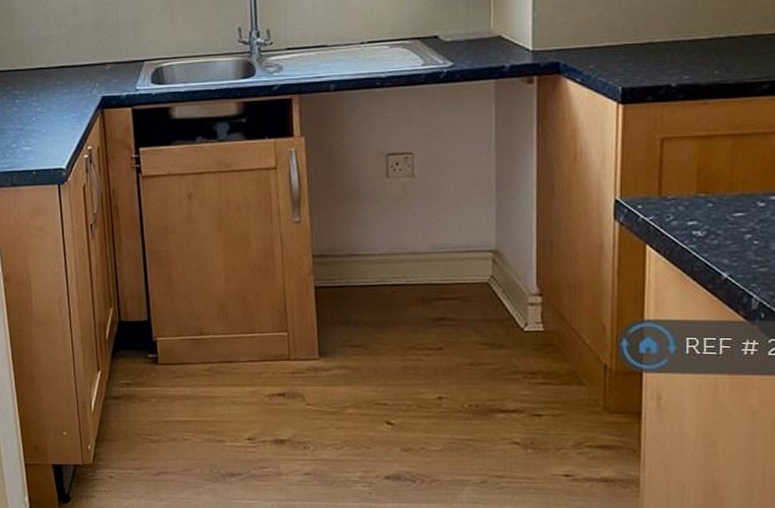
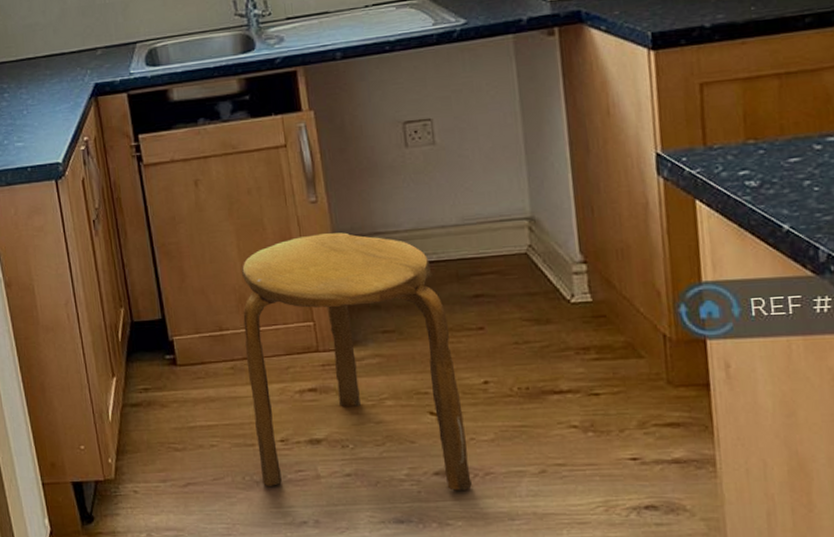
stool: none [222,252,419,494] -> present [241,232,472,490]

